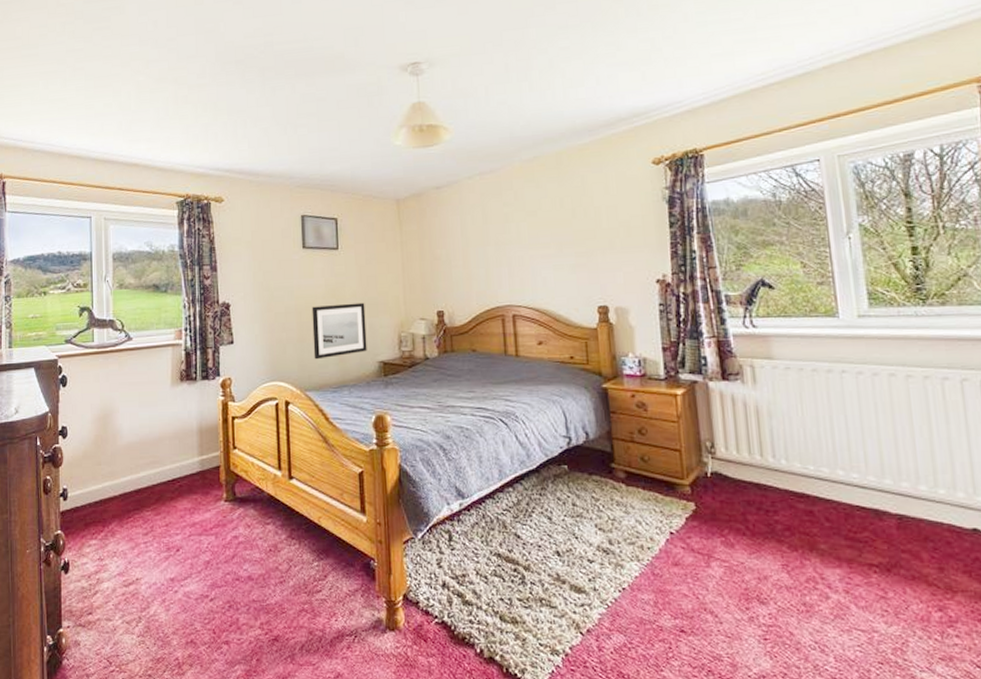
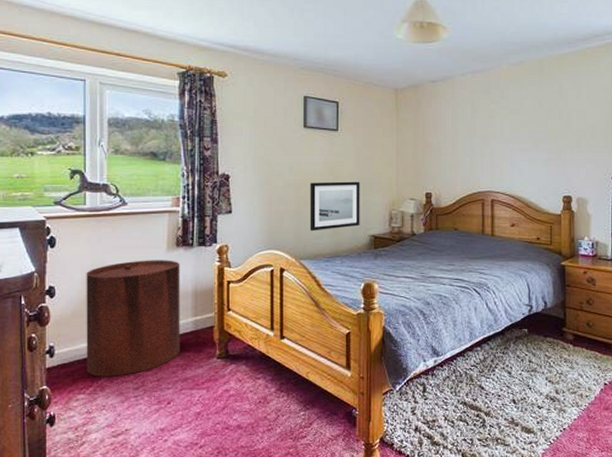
trash can: none [95,396,187,521] -> present [86,260,180,377]

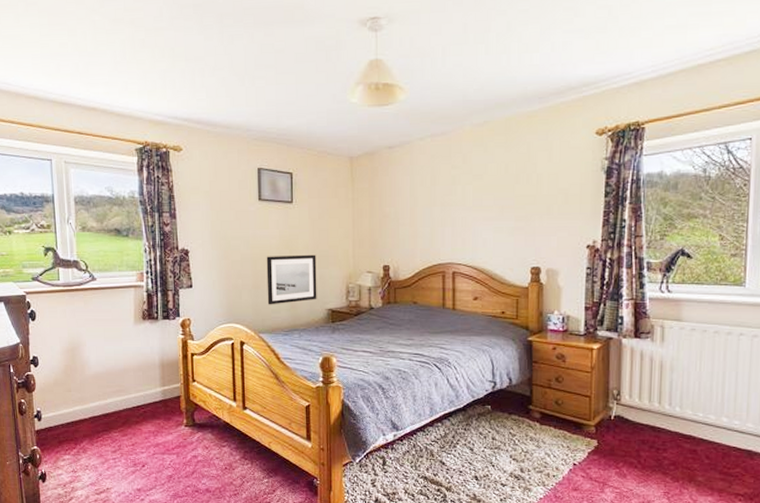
trash can: present [86,260,180,377] -> none [64,332,151,440]

